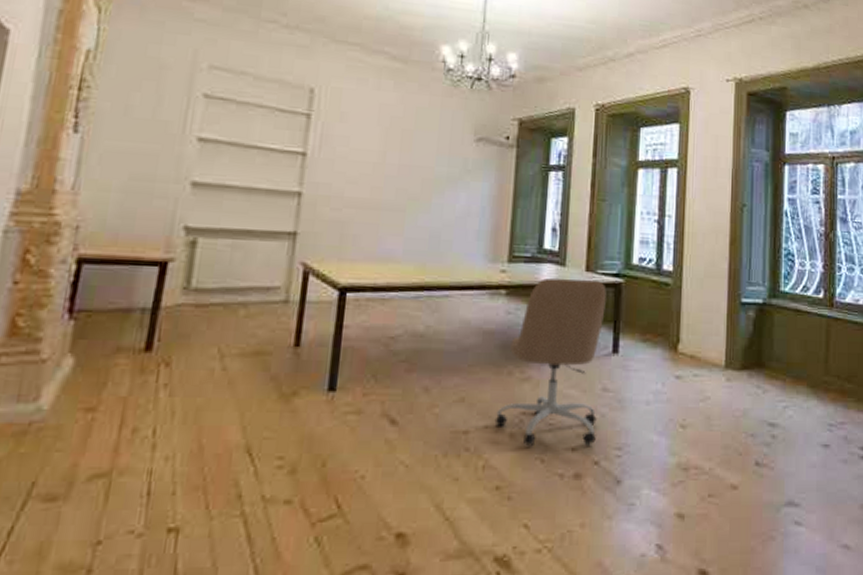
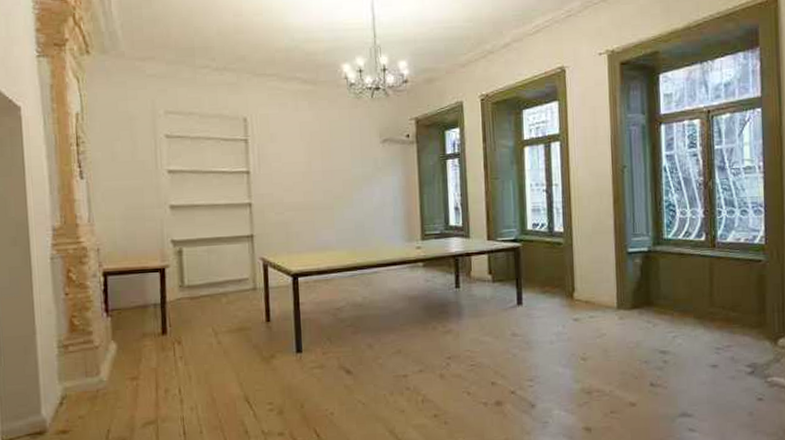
office chair: present [494,277,606,447] -> none [426,246,511,383]

